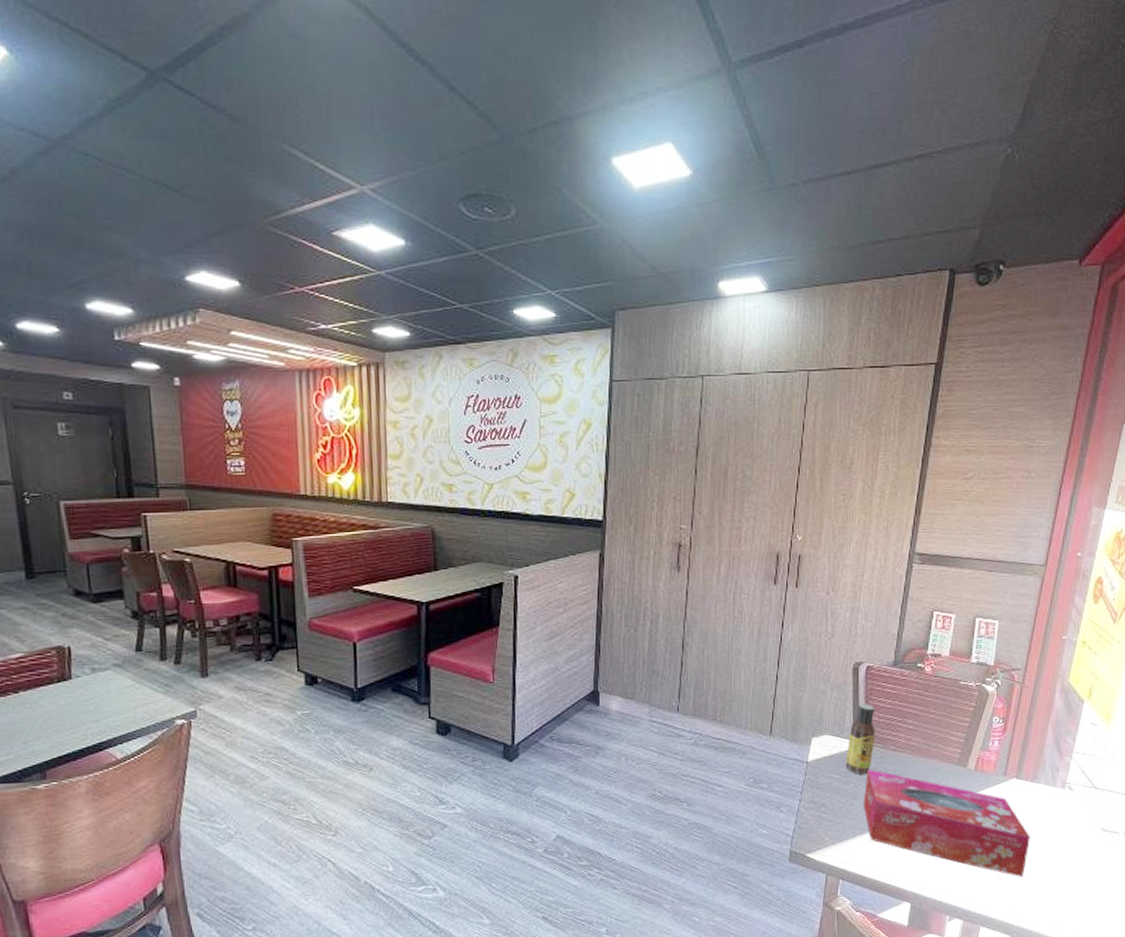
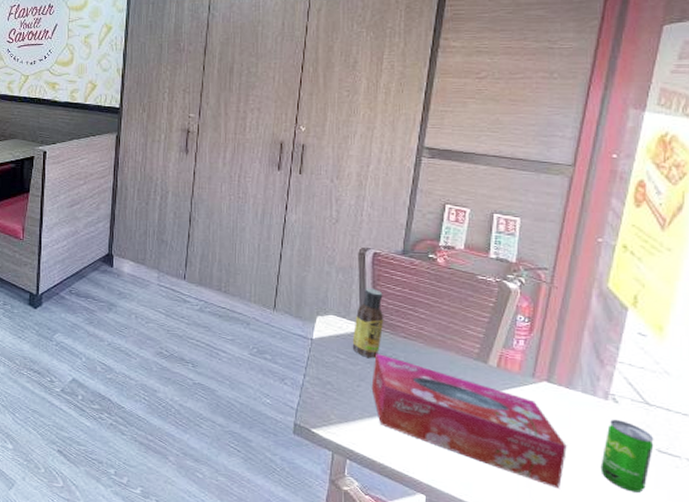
beverage can: none [1056,806,1099,870] -> present [600,420,654,493]

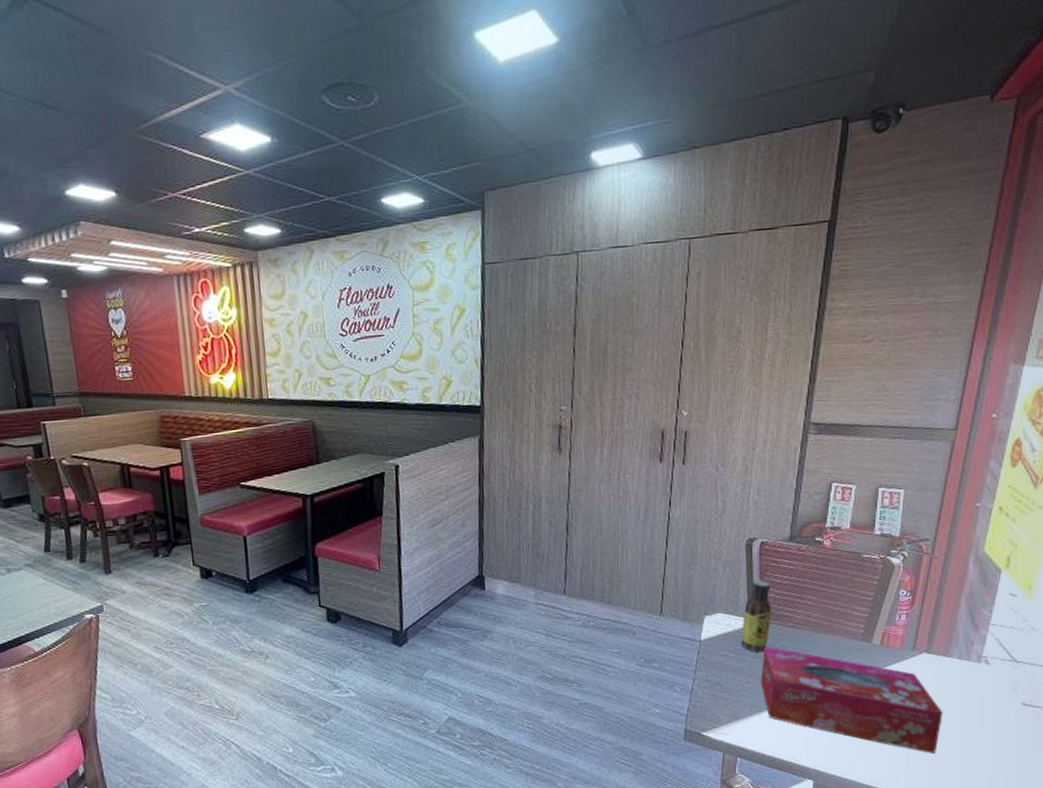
beverage can: present [600,420,654,493] -> none [972,680,1020,746]

